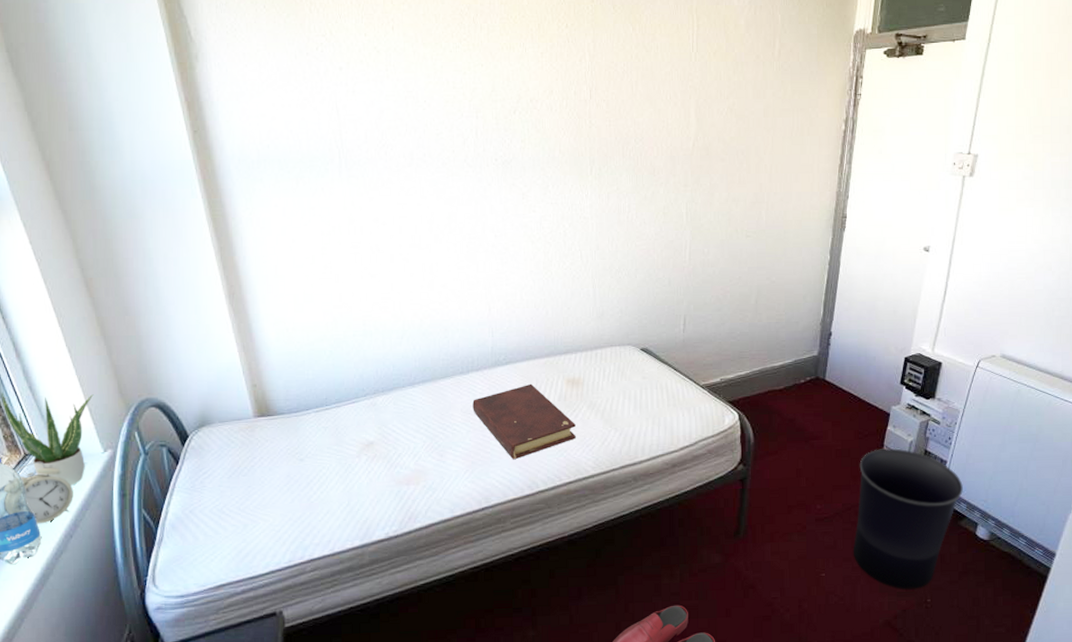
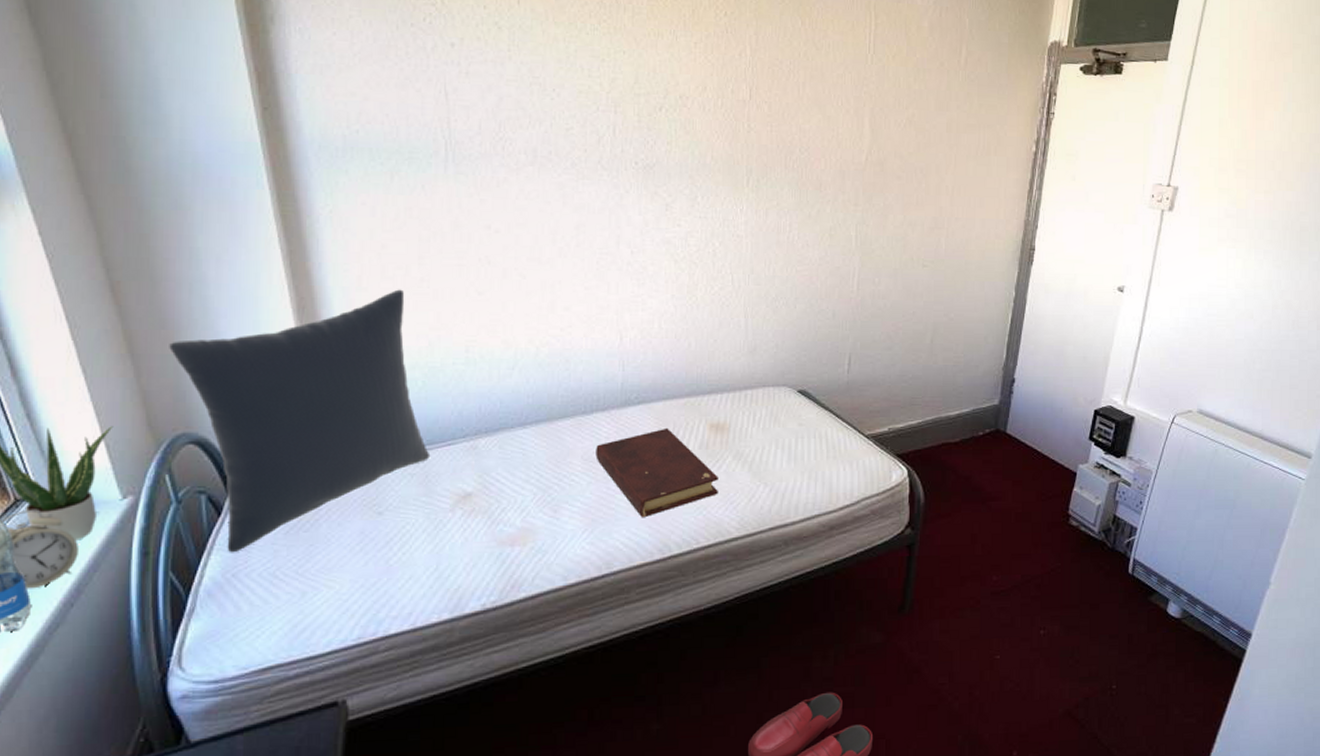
pillow: none [132,275,339,494] -> present [169,289,431,553]
waste bin: present [853,448,963,589] -> none [1031,512,1154,674]

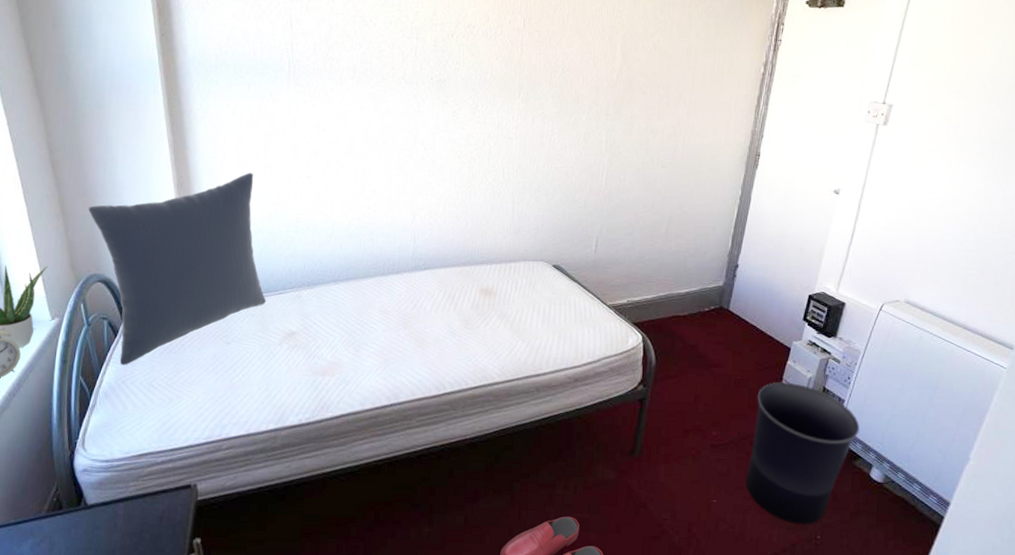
book: present [595,427,718,518] -> none [390,289,485,361]
waste bin: none [1031,512,1154,674] -> present [745,382,860,524]

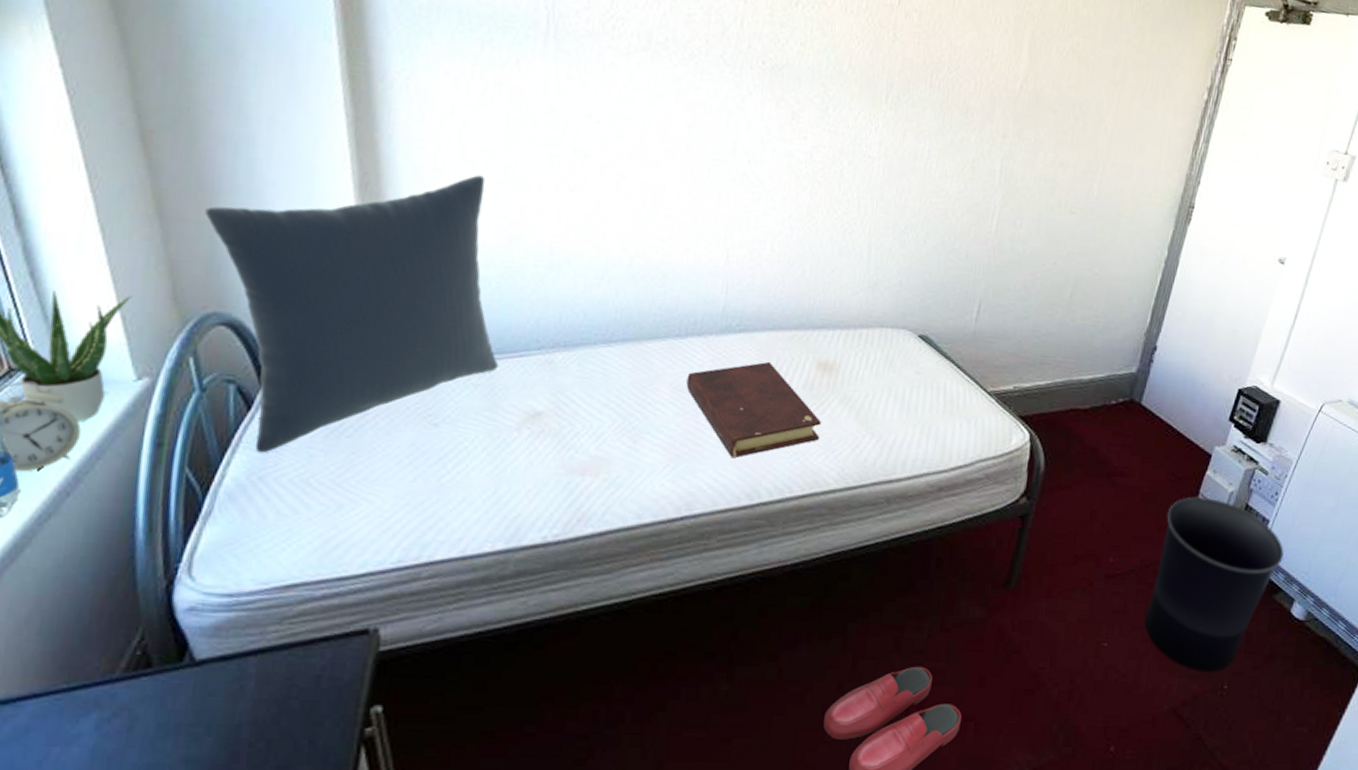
book: none [390,289,485,361] -> present [686,361,821,459]

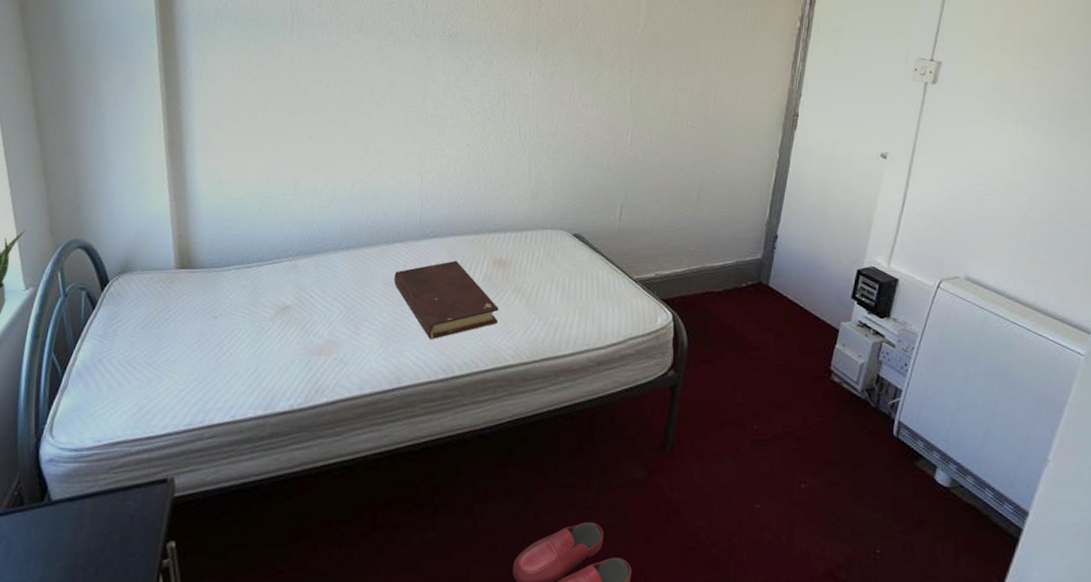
pillow: present [205,175,499,454] -> none [72,130,260,342]
waste bin: present [1144,496,1284,672] -> none [792,368,920,536]

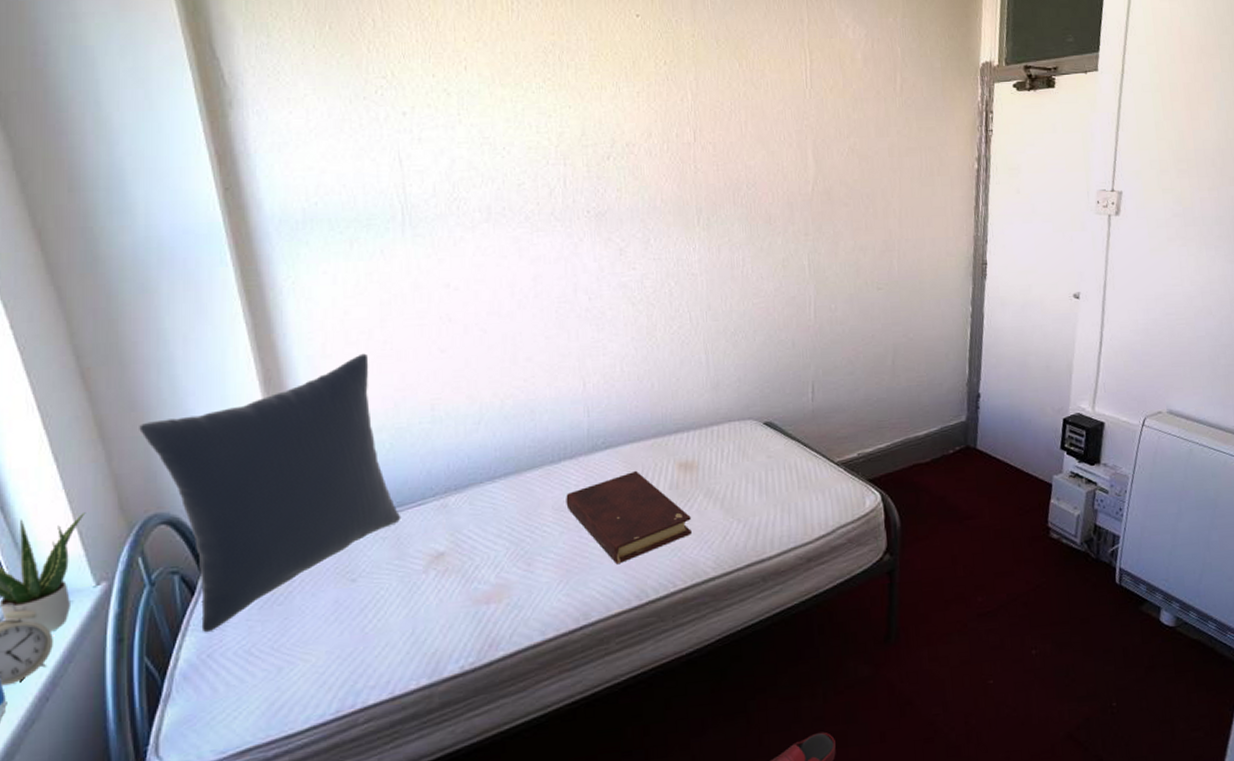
pillow: none [72,130,260,342] -> present [139,353,401,633]

